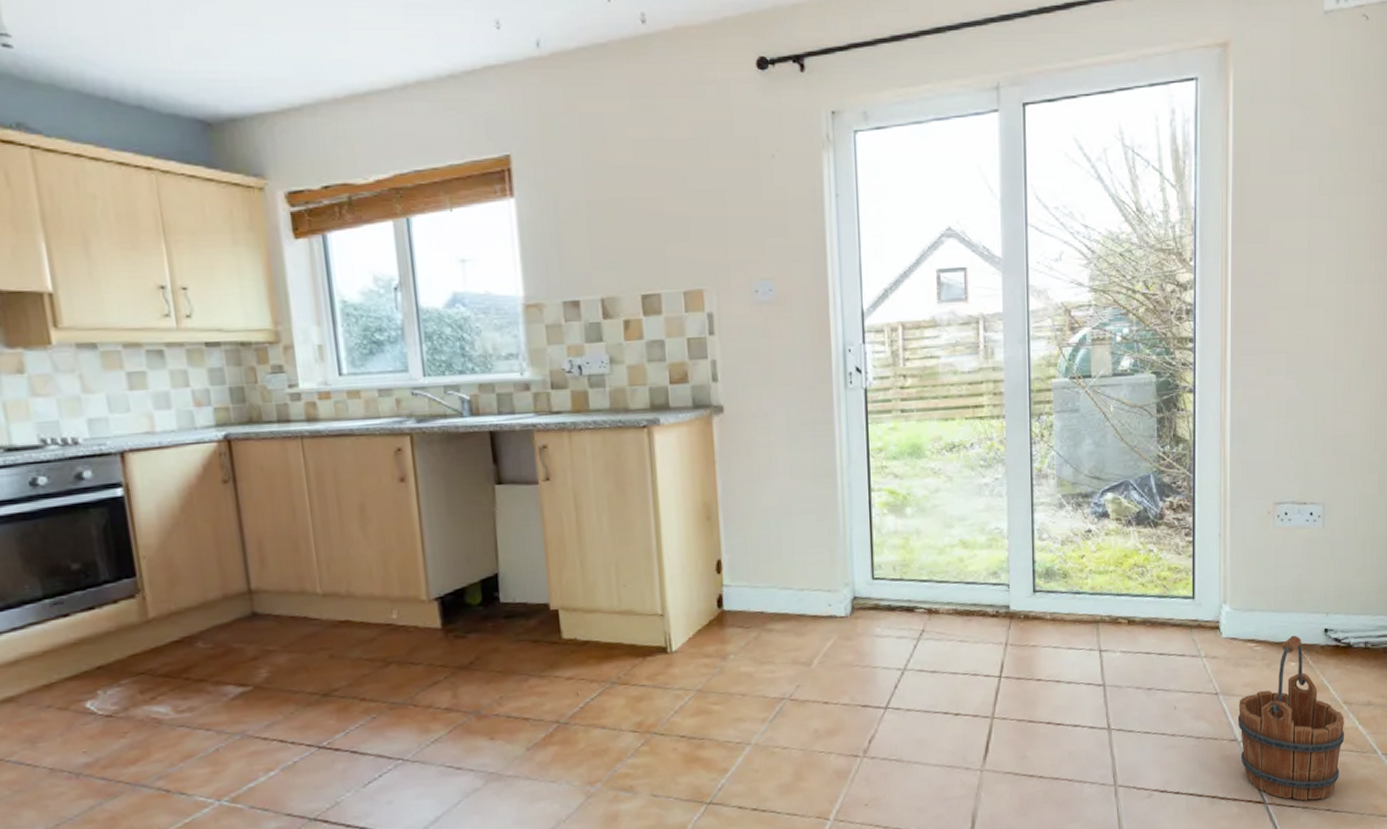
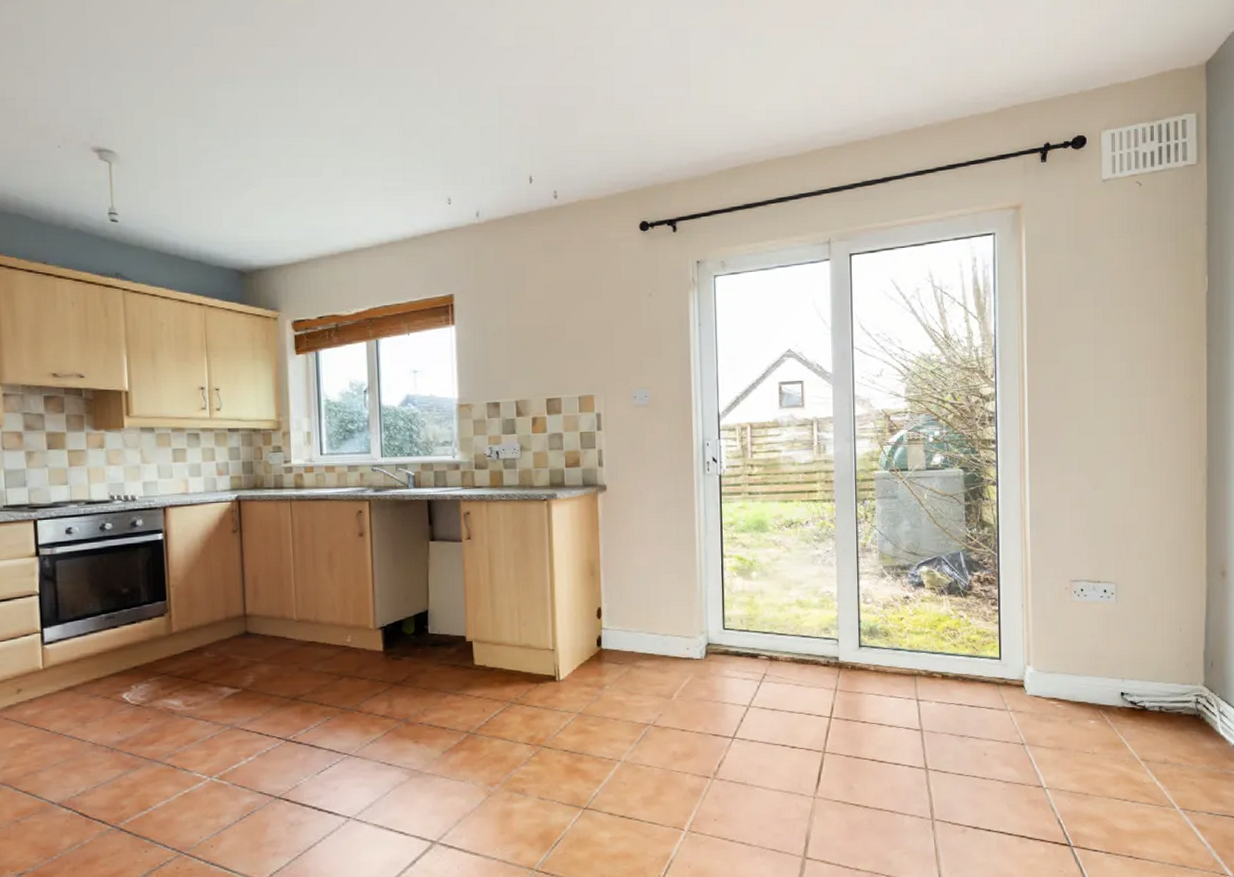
wooden bucket: present [1237,635,1345,801] -> none [1042,696,1144,847]

